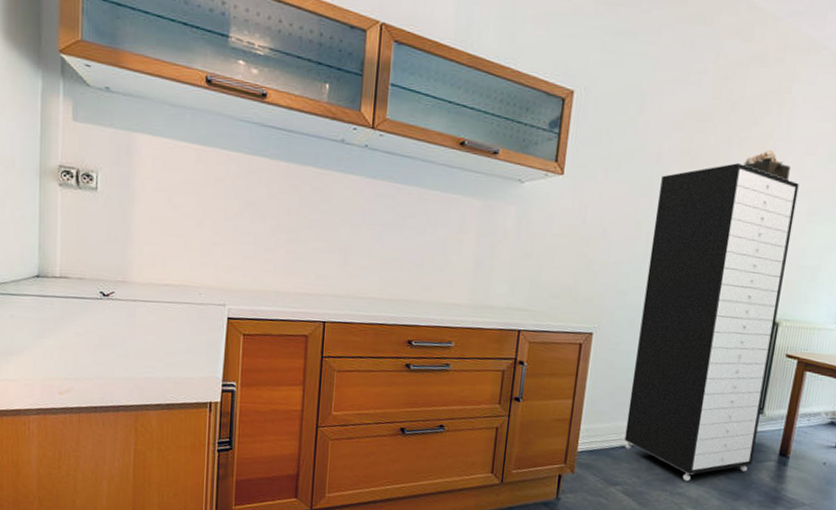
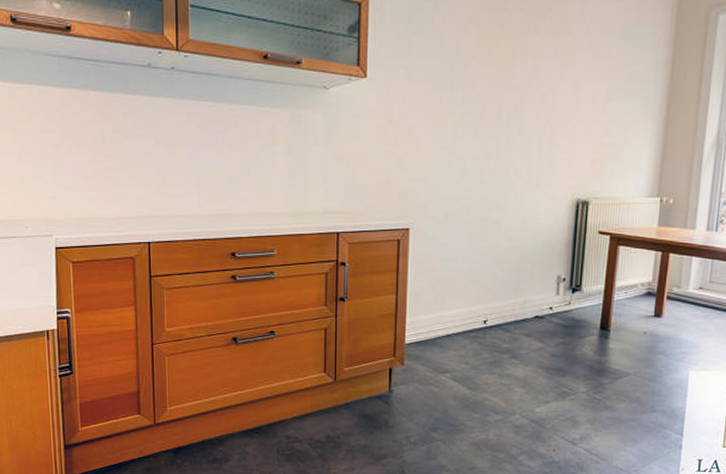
storage cabinet: present [624,163,799,482] -> none [449,50,597,363]
decorative box: present [743,150,791,181] -> none [541,34,587,63]

